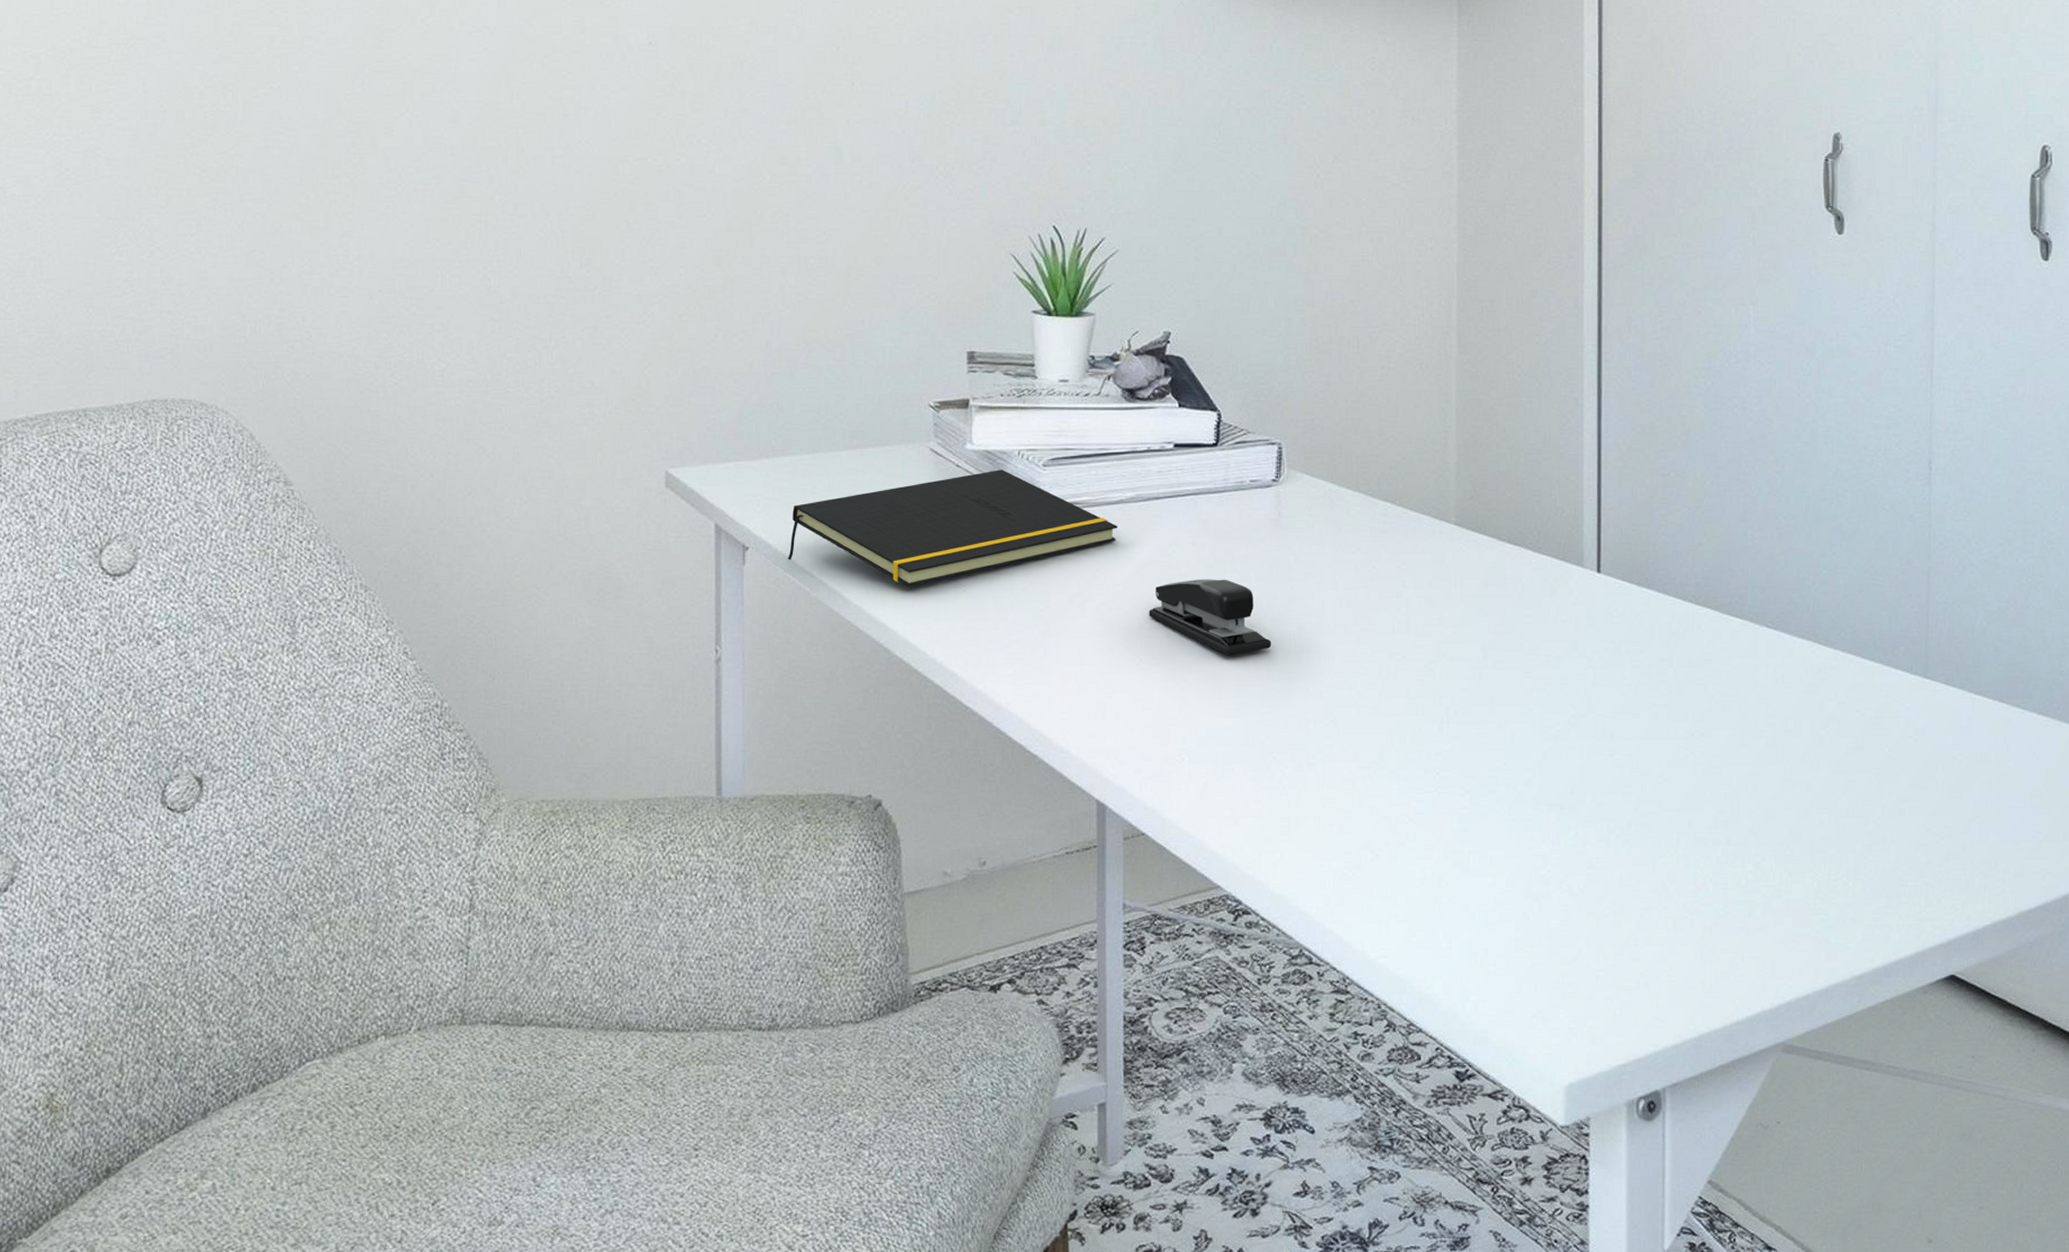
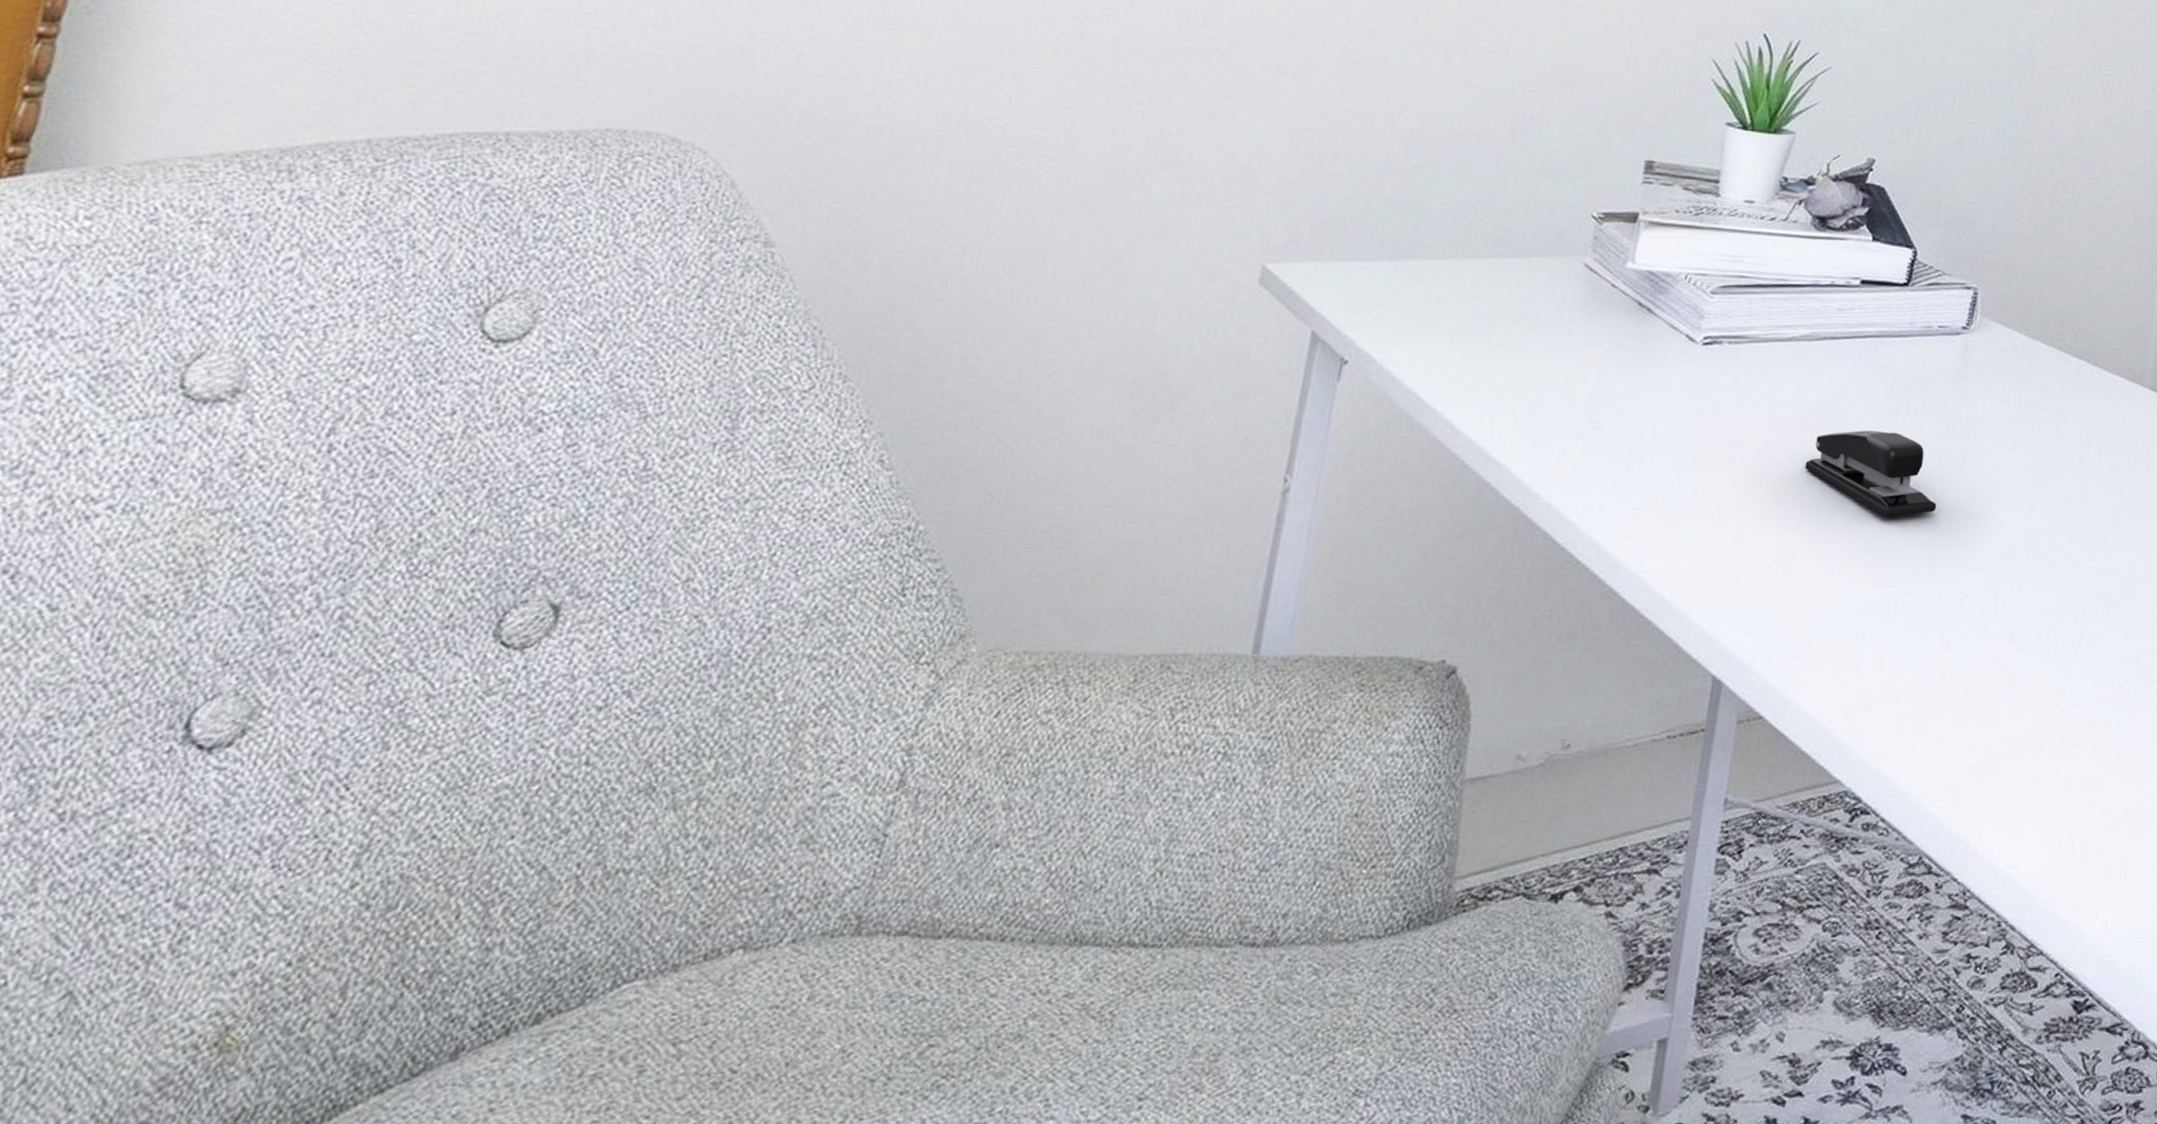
notepad: present [787,469,1118,587] -> none [1392,293,1786,419]

